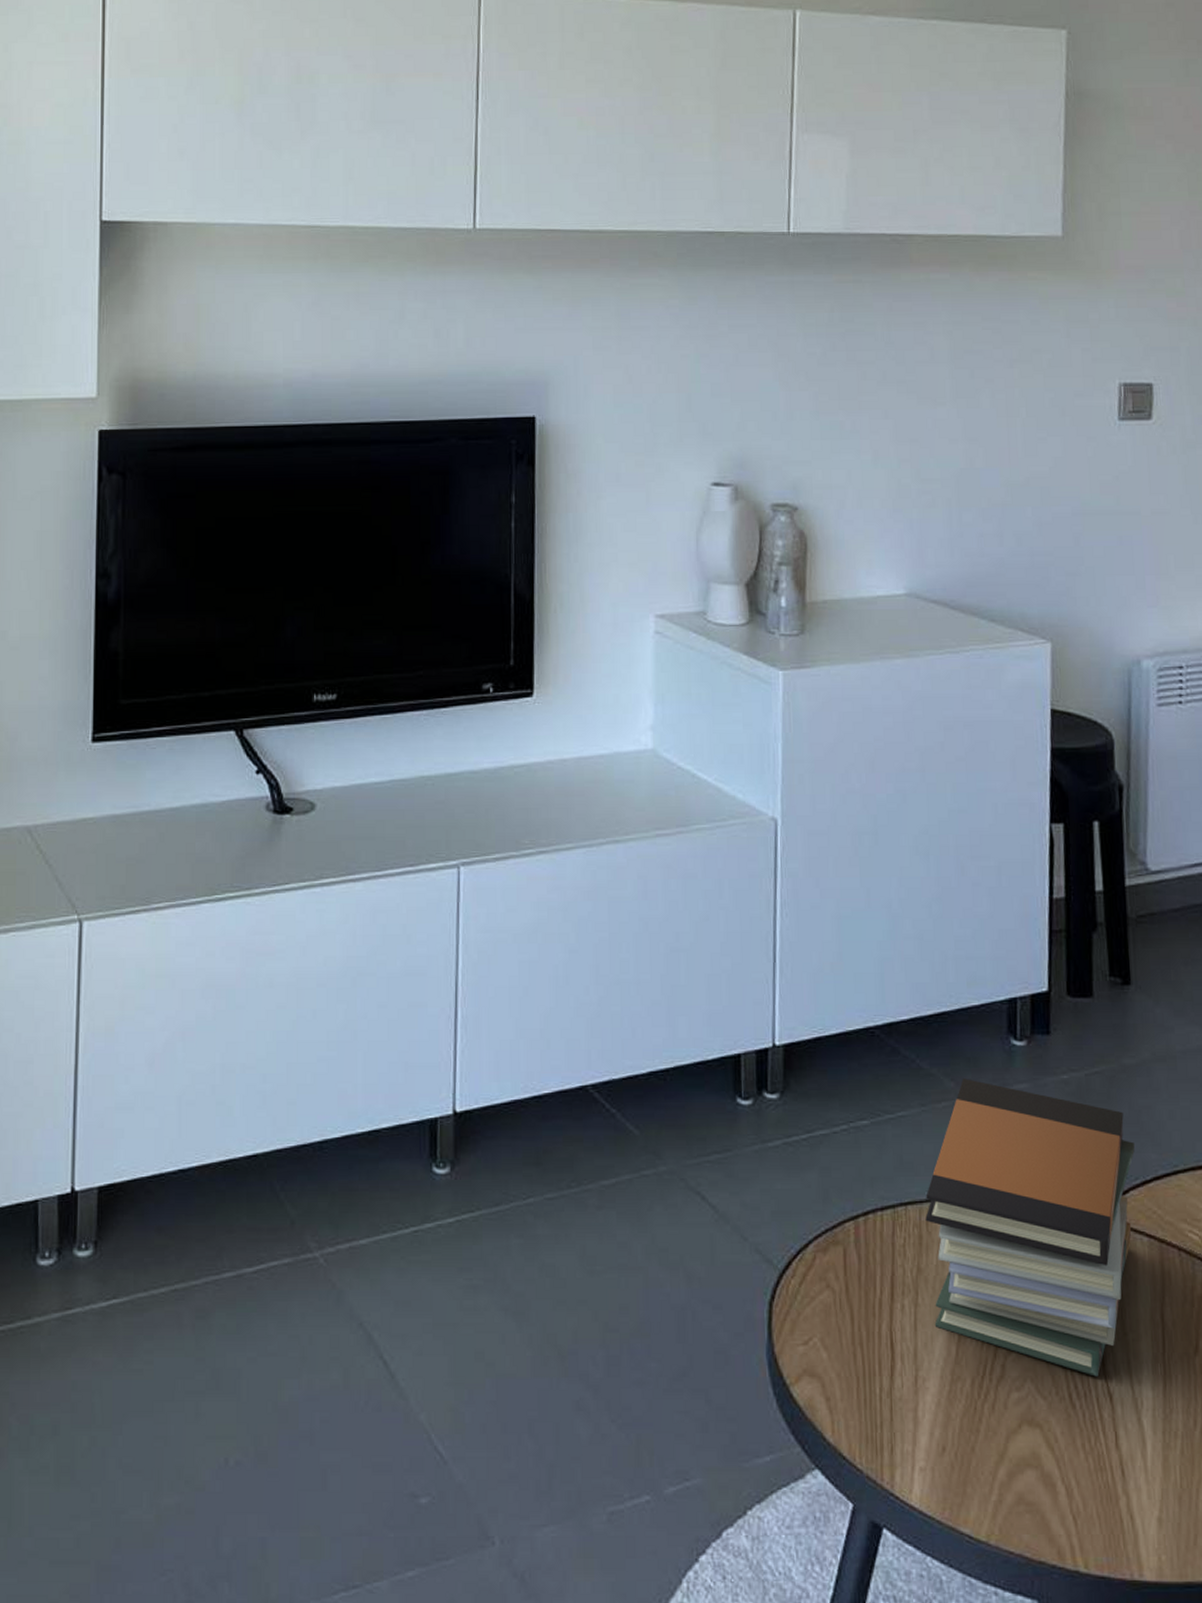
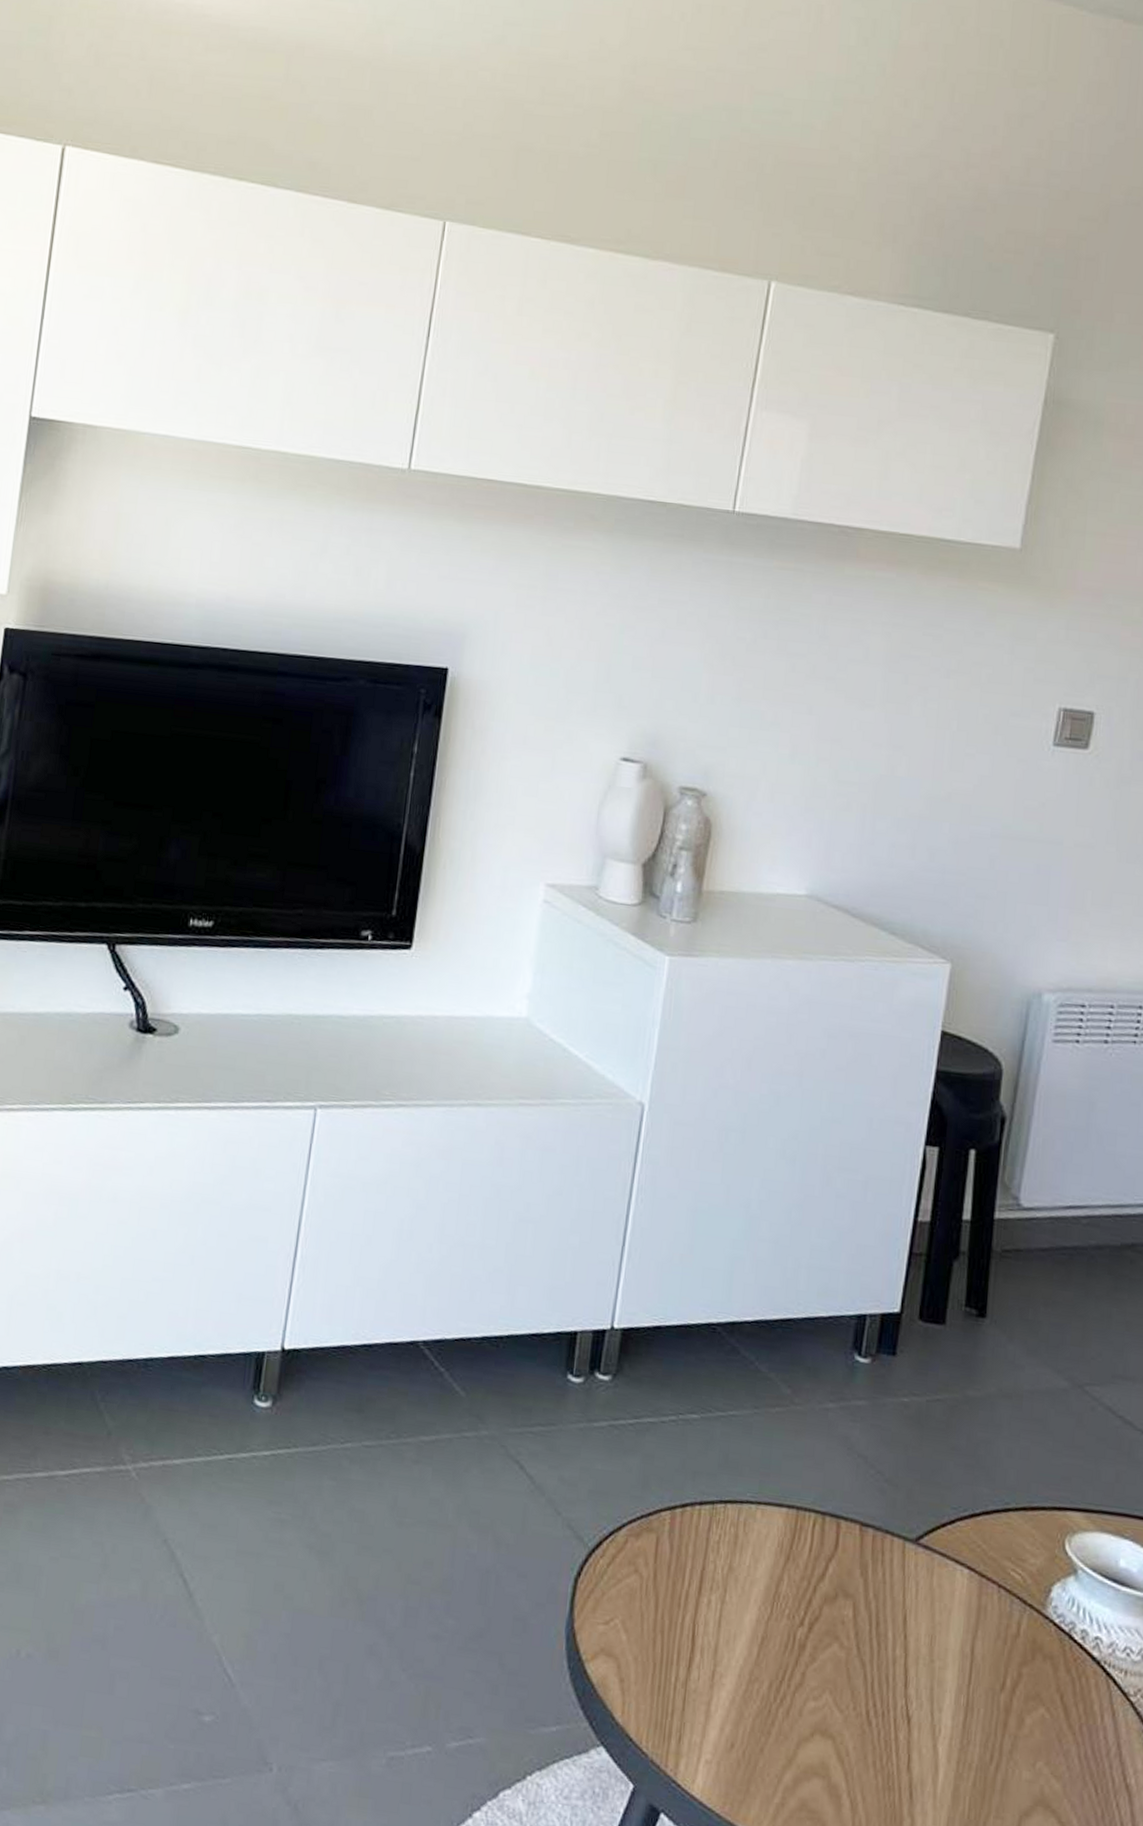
book stack: present [925,1079,1135,1377] -> none [739,1387,968,1698]

